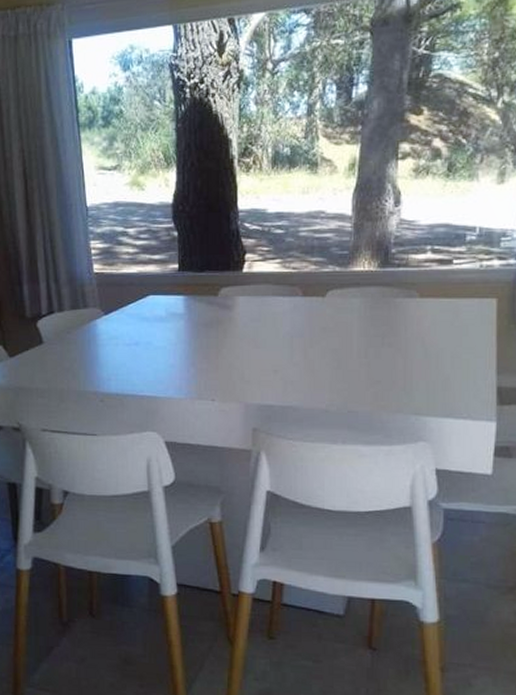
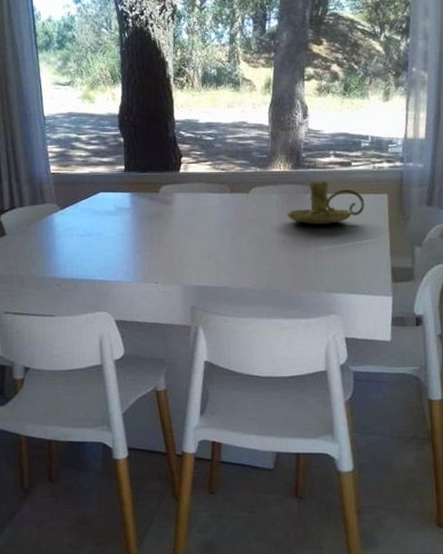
candle holder: none [369,282,467,334] -> present [286,181,365,224]

